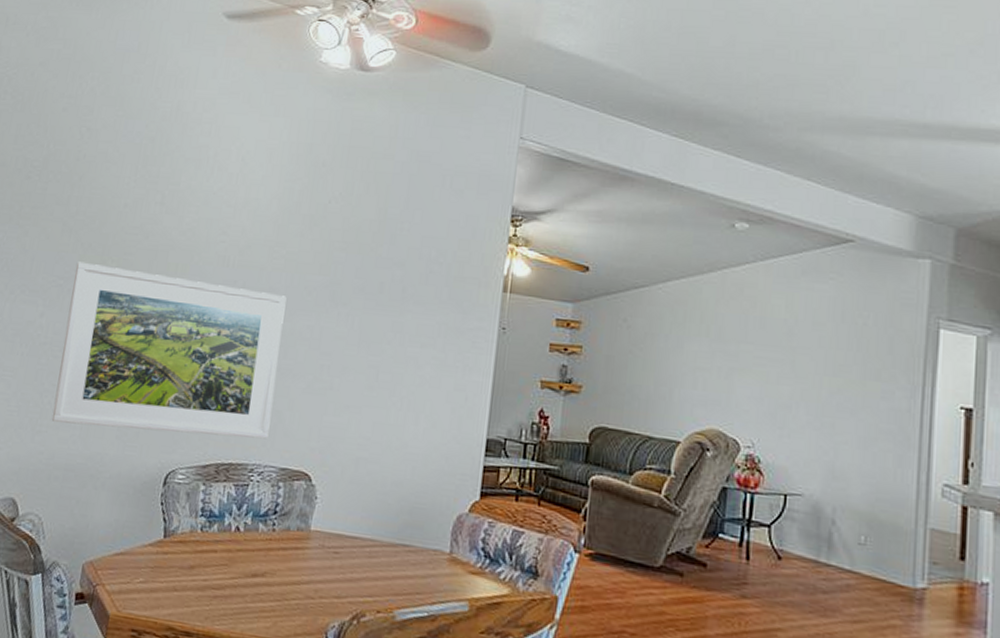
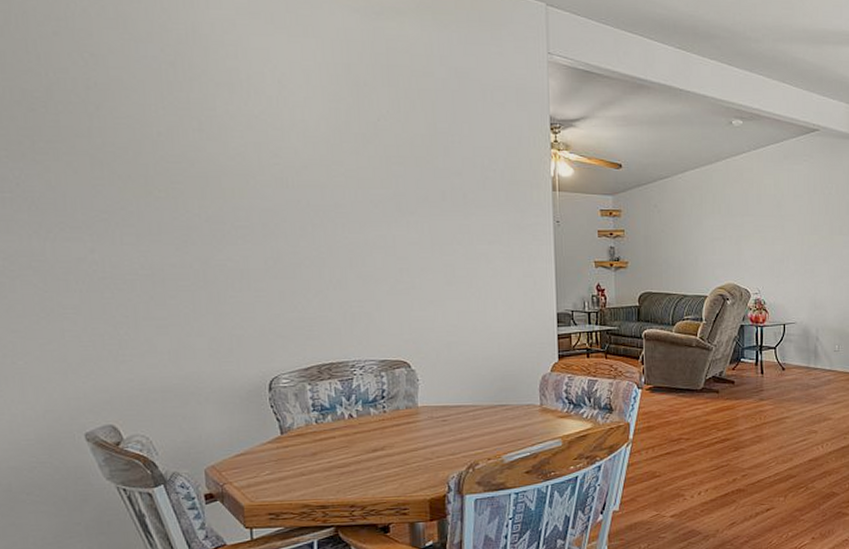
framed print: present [51,261,287,439] -> none [118,194,362,351]

